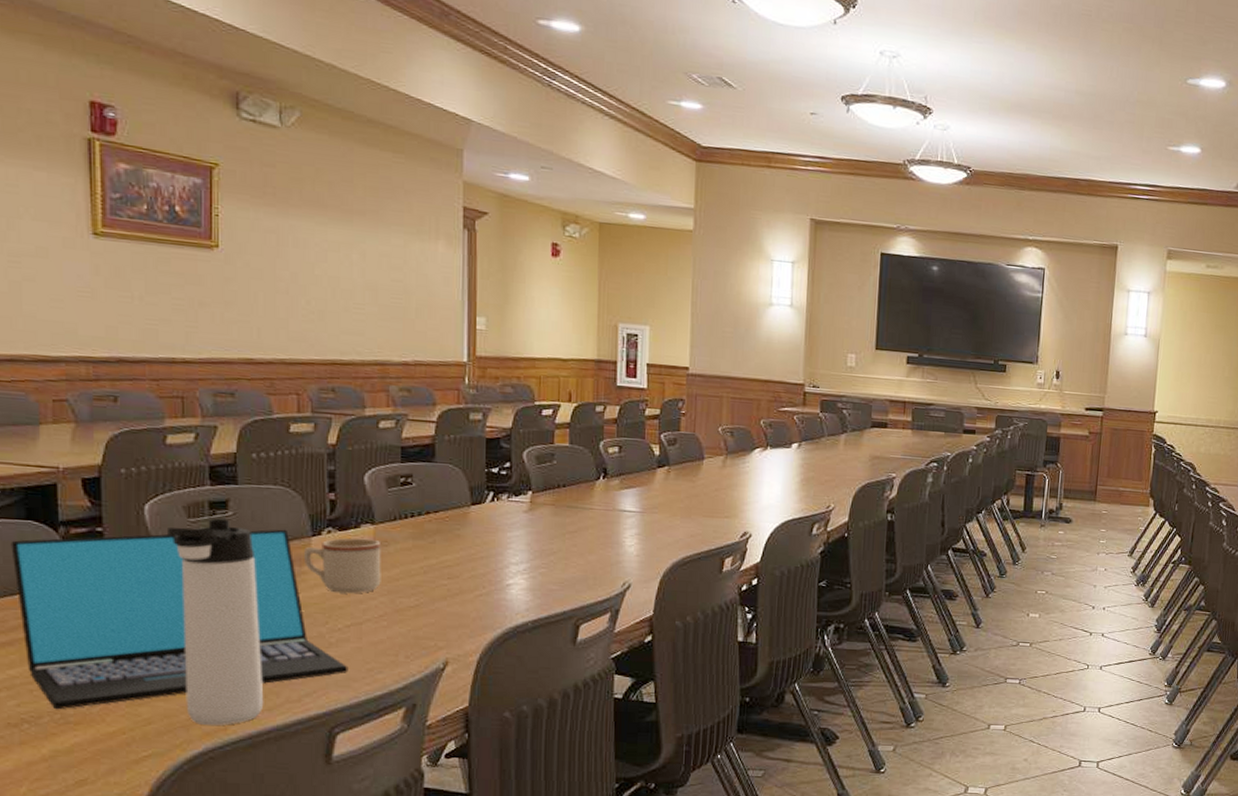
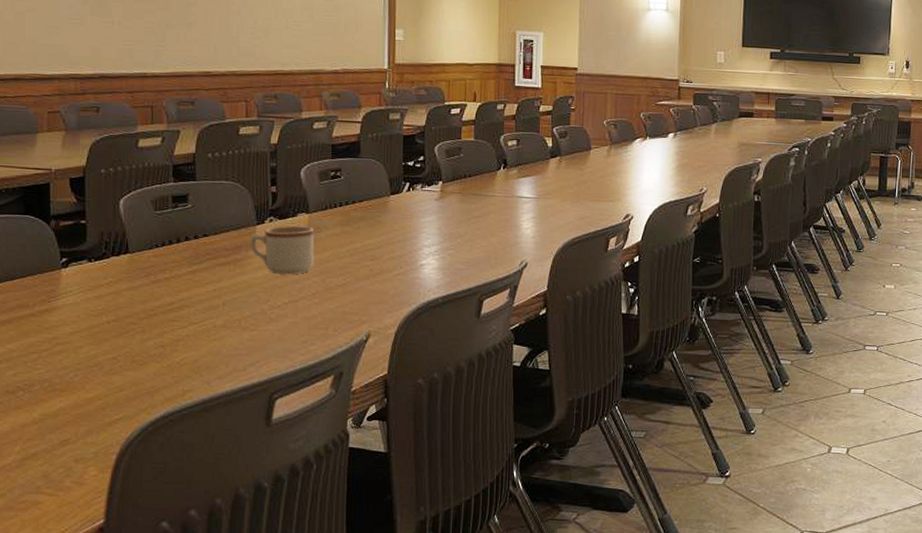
laptop: present [11,529,348,710] -> none [12,219,286,379]
thermos bottle: present [166,518,264,725] -> none [137,210,215,392]

